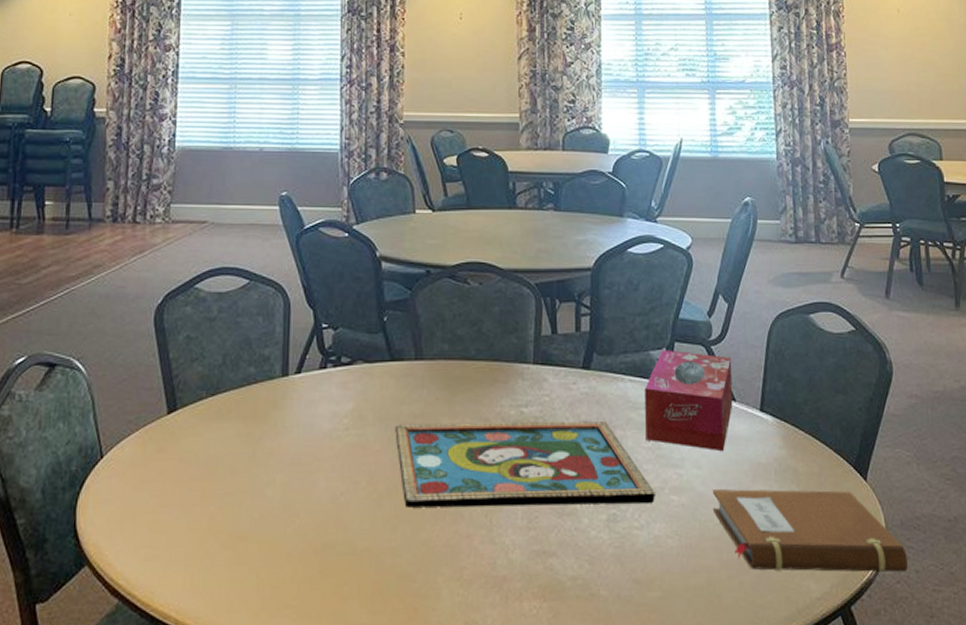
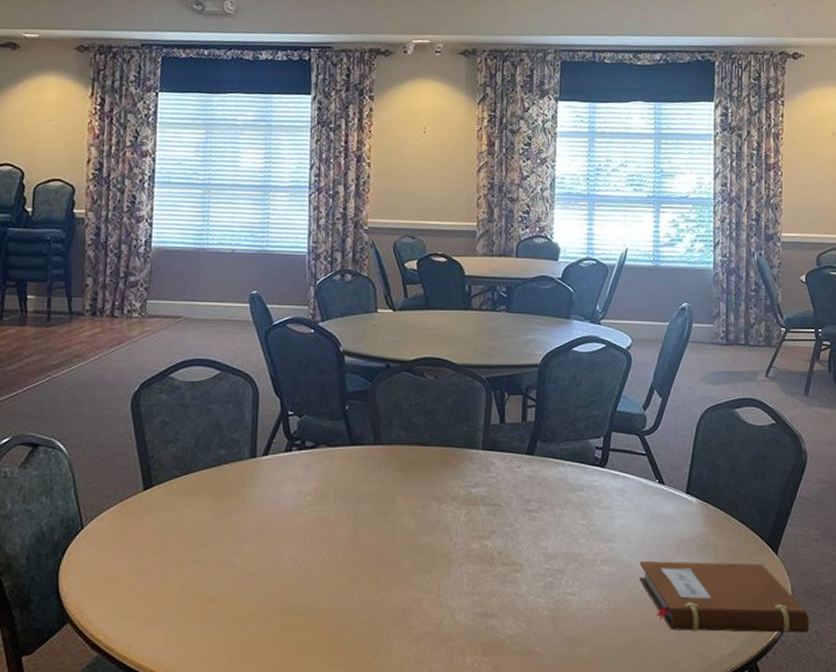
framed painting: present [395,421,655,508] -> none [354,500,588,575]
tissue box: present [645,350,733,452] -> none [582,438,663,529]

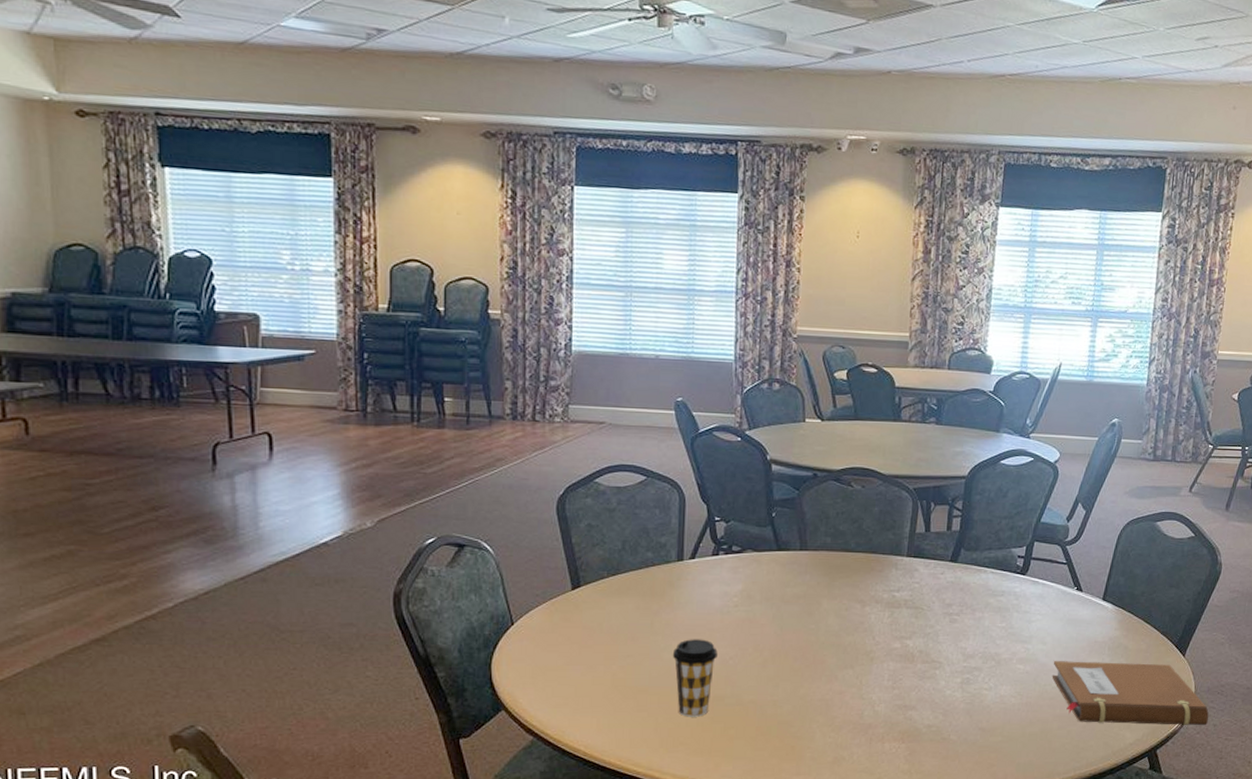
coffee cup: none [243,542,290,629] -> present [672,639,718,717]

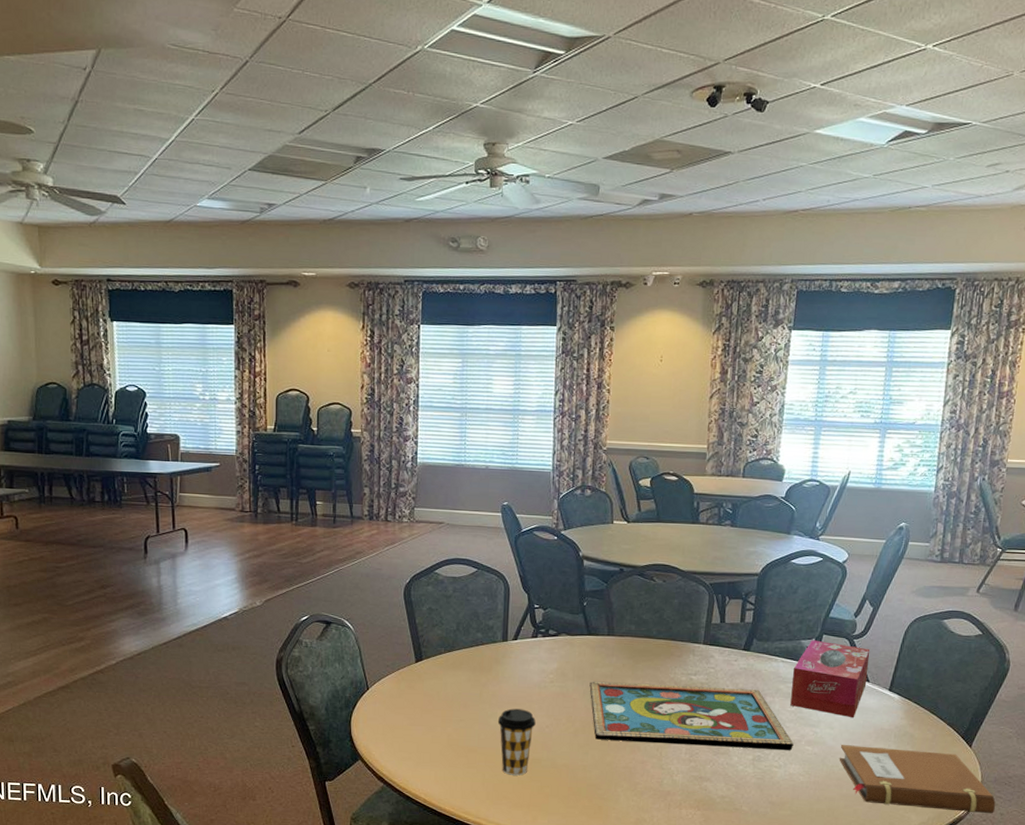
framed painting: none [779,603,1005,671] -> present [589,681,794,750]
tissue box: none [1001,548,1083,632] -> present [790,640,871,718]

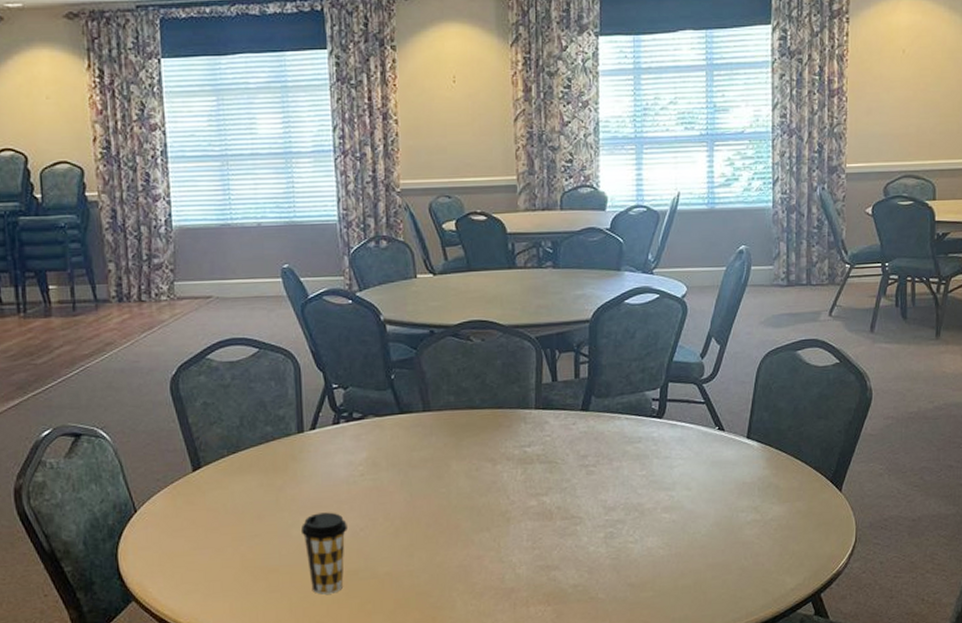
framed painting: present [589,681,794,750] -> none [407,455,648,538]
tissue box: present [790,640,871,718] -> none [640,389,722,475]
notebook: present [839,745,996,814] -> none [700,501,873,570]

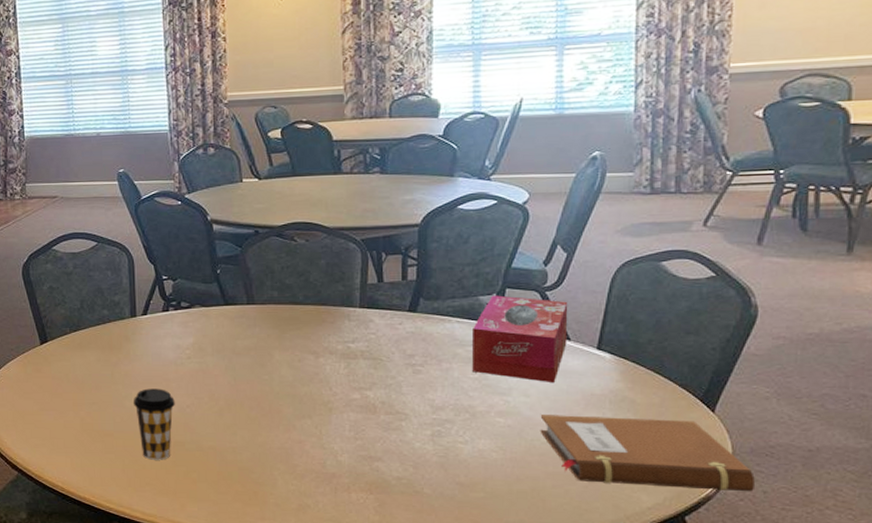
tissue box: none [640,389,722,475] -> present [472,295,568,384]
notebook: none [700,501,873,570] -> present [540,415,755,492]

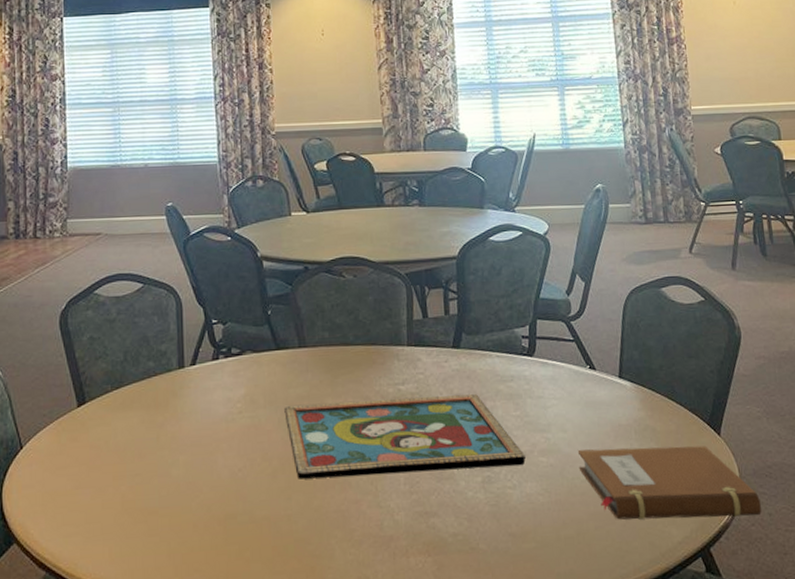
coffee cup: present [133,388,175,460] -> none [180,451,226,540]
framed painting: none [231,355,481,423] -> present [284,394,526,479]
tissue box: present [472,295,568,384] -> none [511,327,594,416]

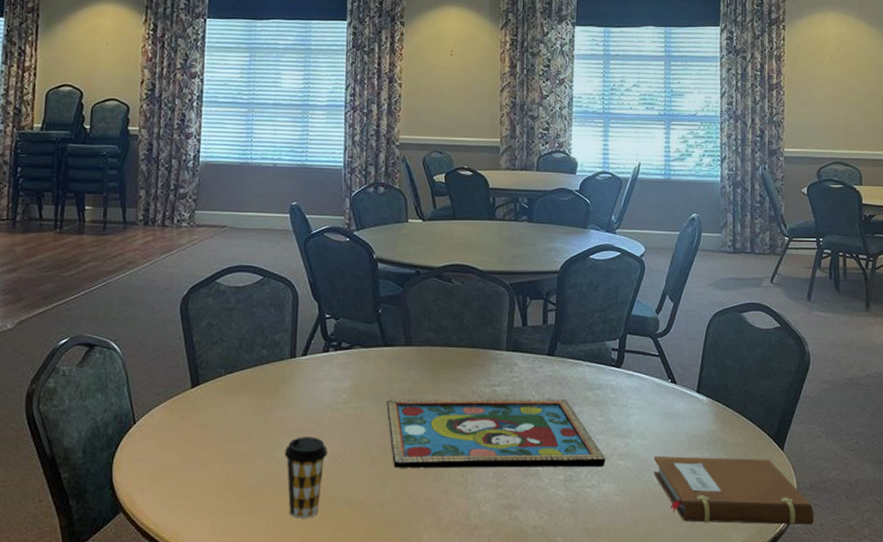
coffee cup: none [180,451,226,540] -> present [284,437,328,519]

